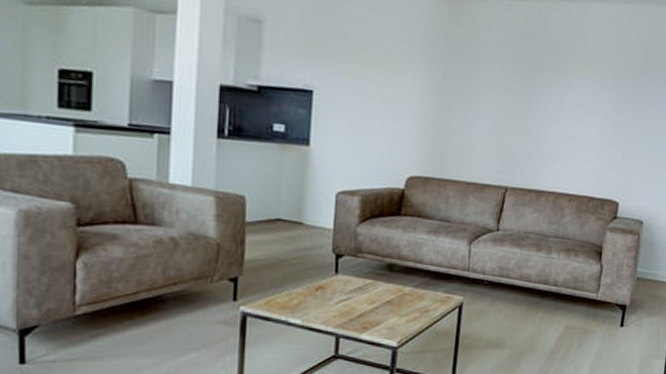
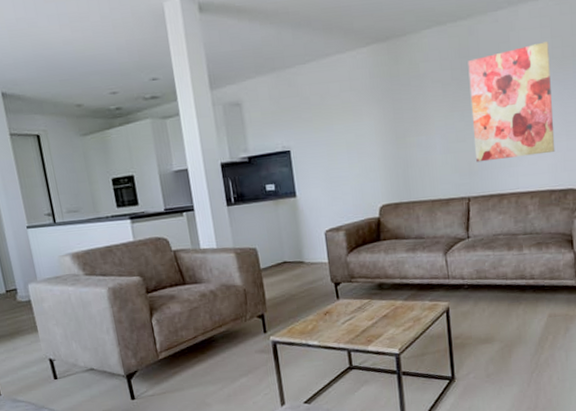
wall art: none [521,44,613,159] -> present [468,41,555,162]

